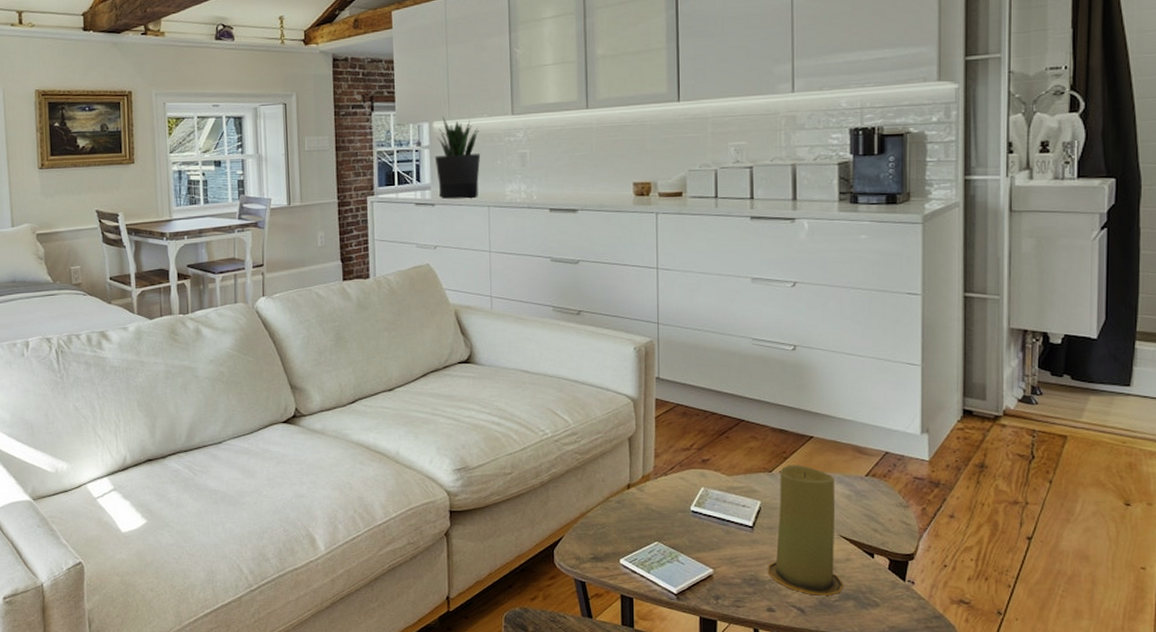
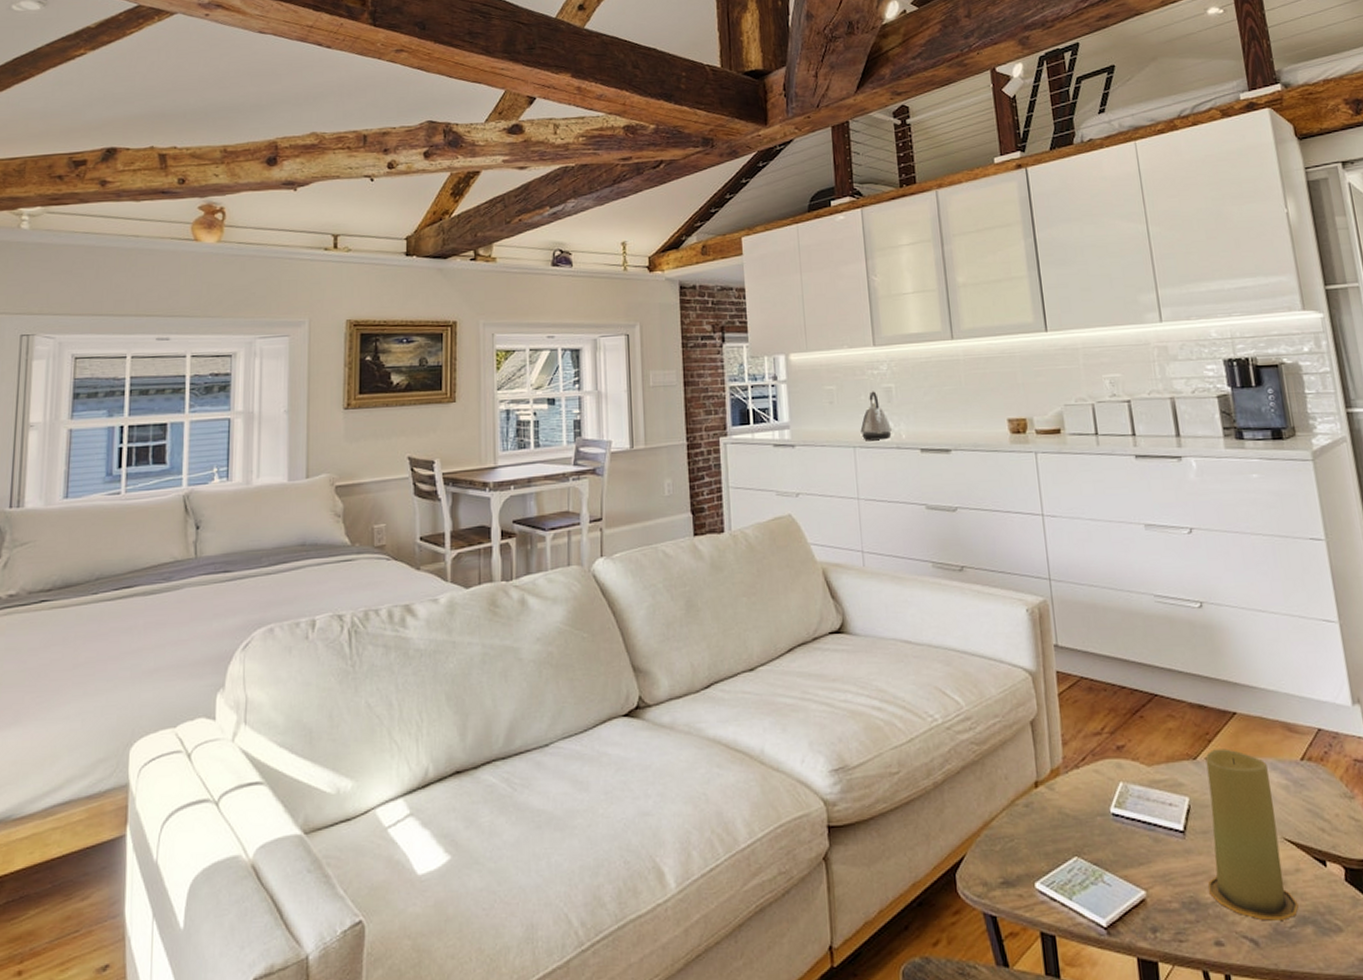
planter: present [434,117,480,200] -> none [792,348,842,440]
kettle: none [495,156,525,201] -> present [860,391,893,441]

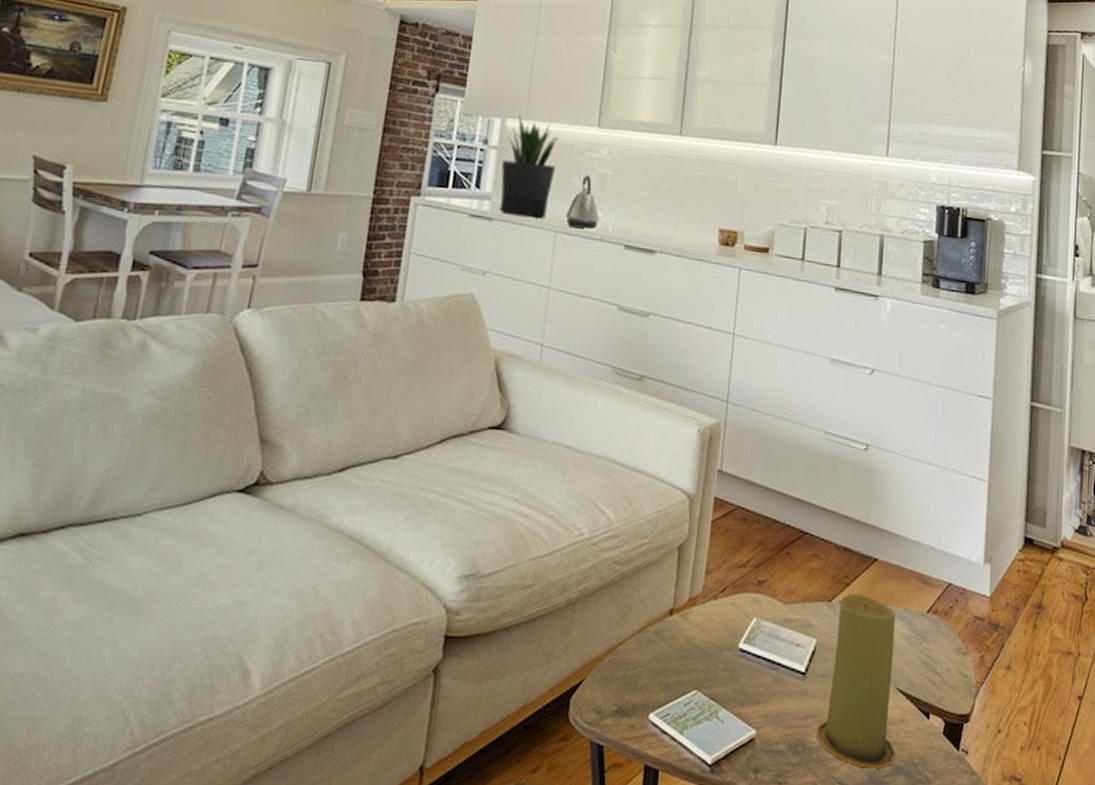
planter: none [792,348,842,440] -> present [500,115,557,219]

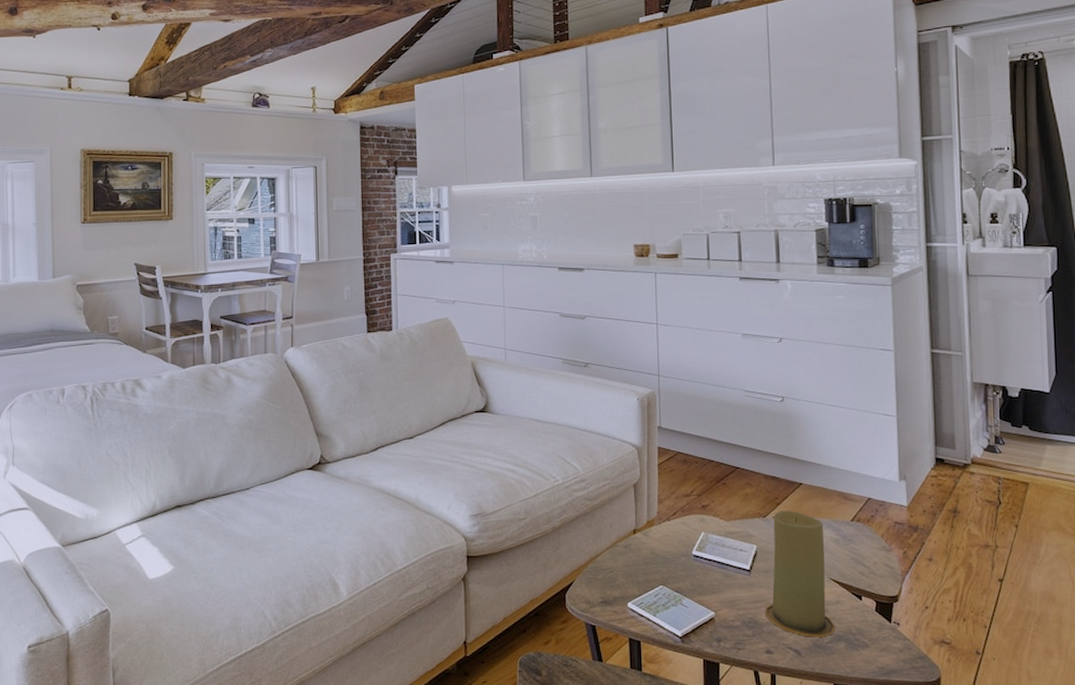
planter: present [500,115,557,219] -> none [453,182,495,258]
kettle: present [566,175,600,230] -> none [508,219,536,260]

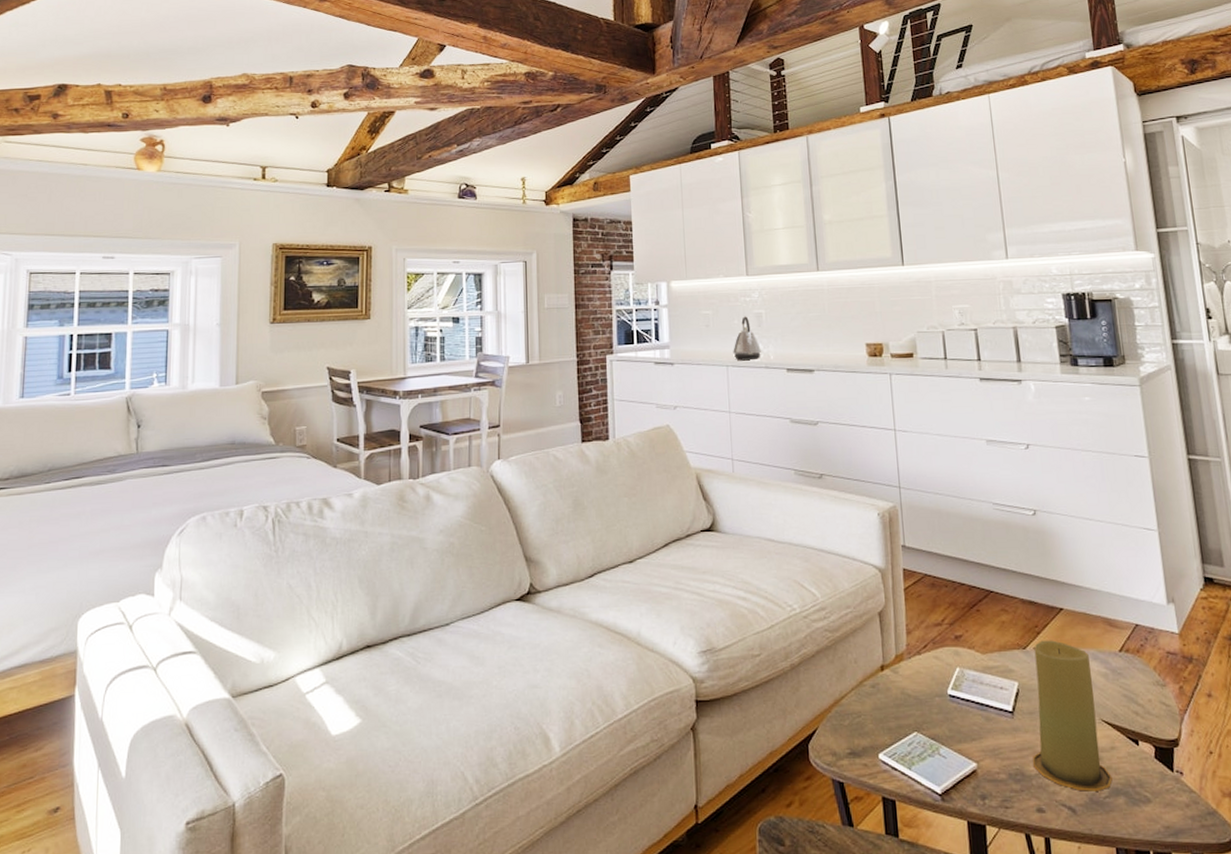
kettle: none [508,219,536,260] -> present [733,316,762,361]

